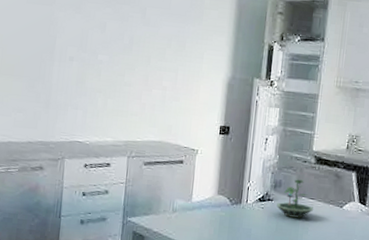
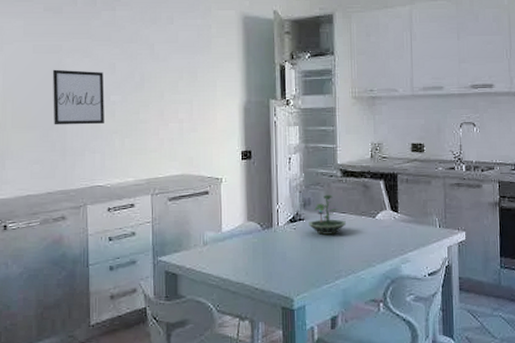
wall art: none [40,21,94,81] -> present [52,69,104,125]

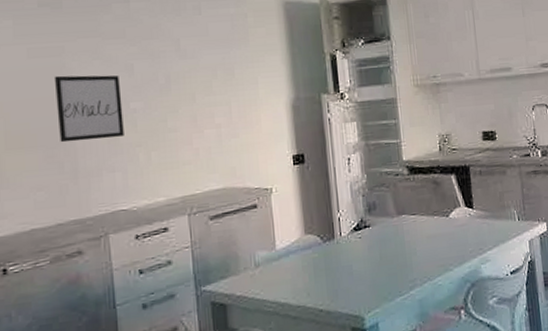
terrarium: present [309,194,347,235] -> none [375,195,418,241]

